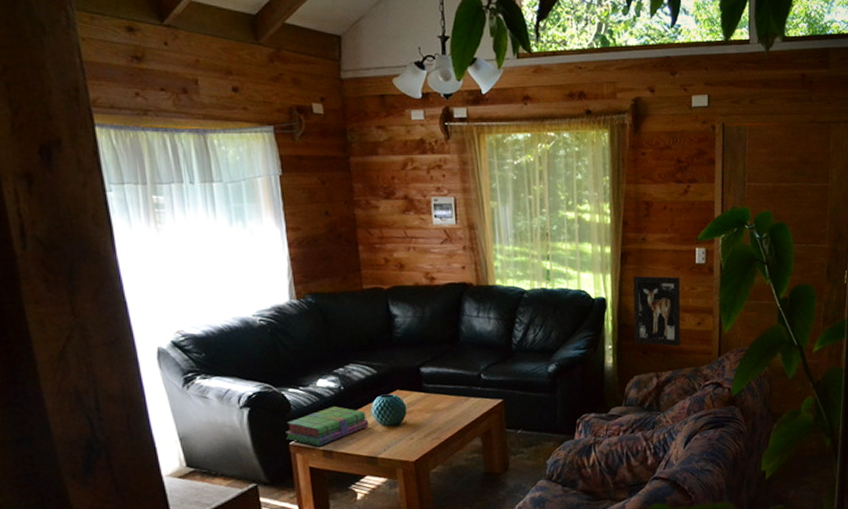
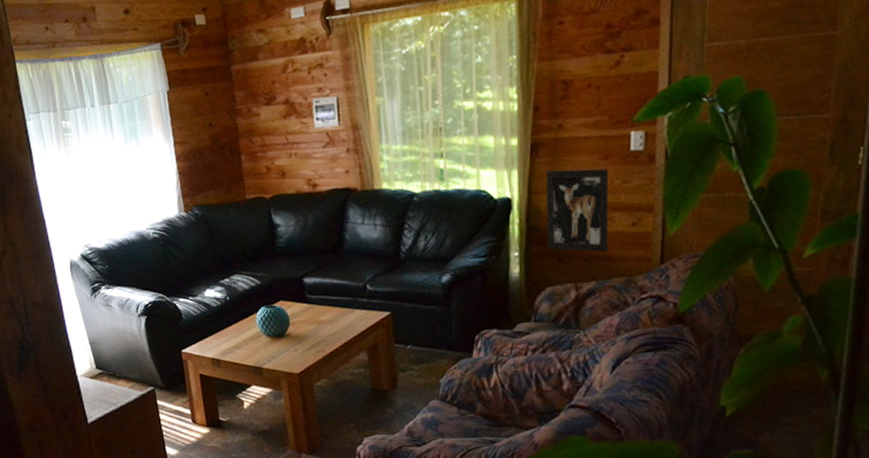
stack of books: present [286,406,370,446] -> none [178,316,254,354]

